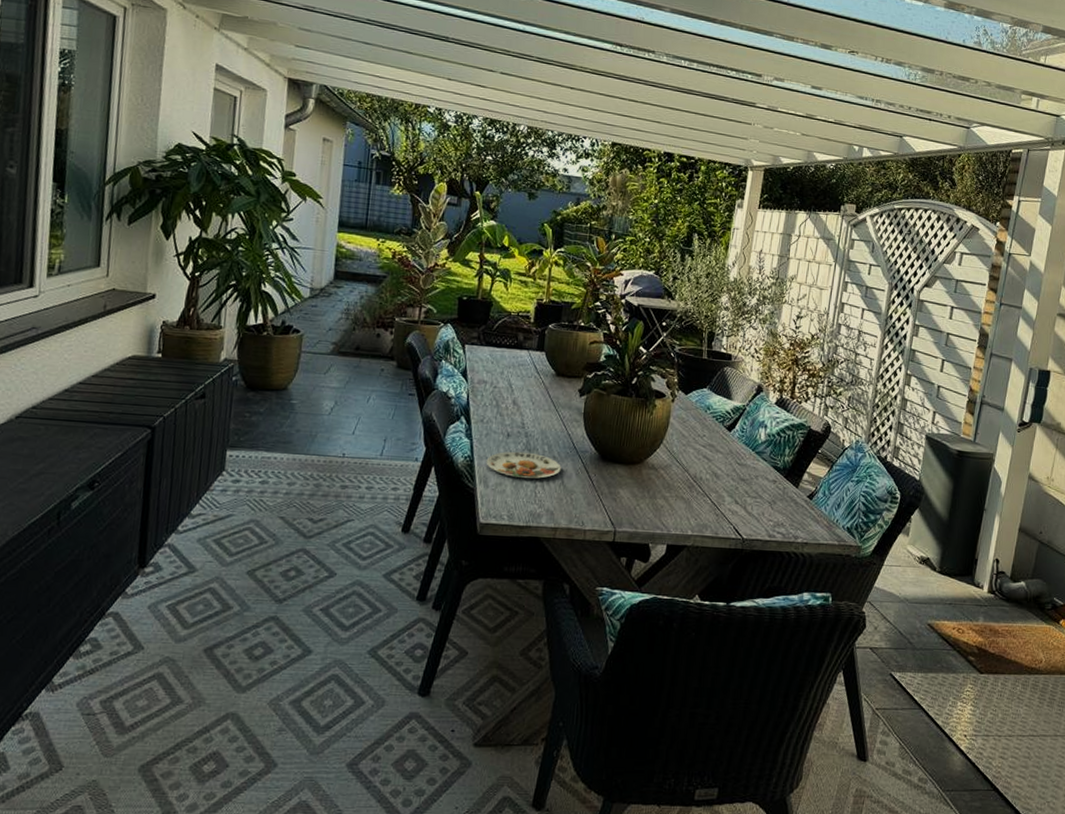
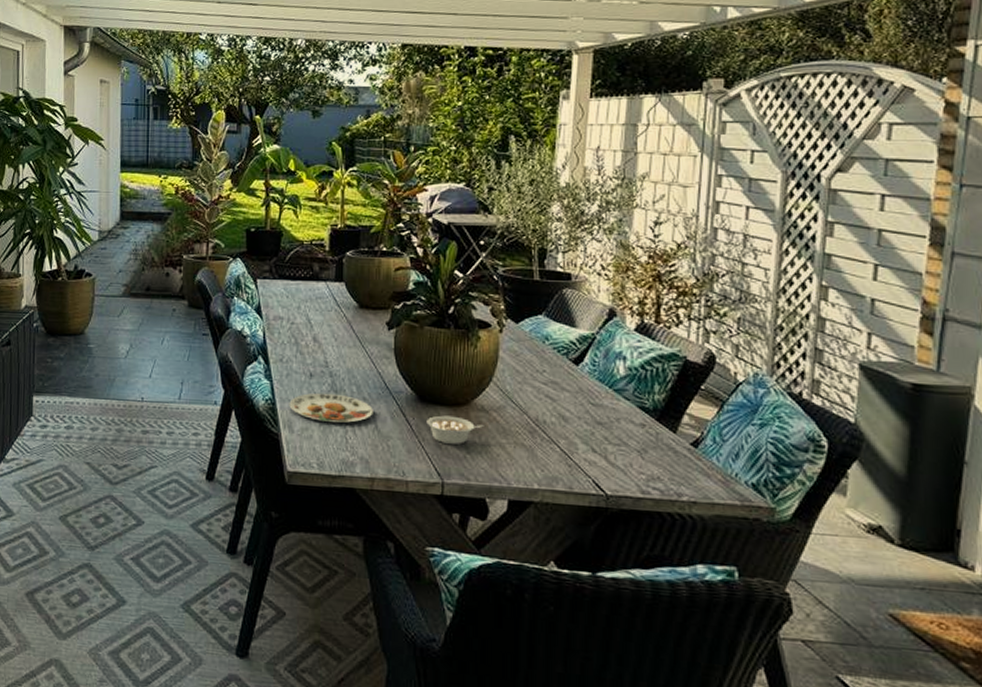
legume: none [606,472,653,498] -> present [426,415,484,444]

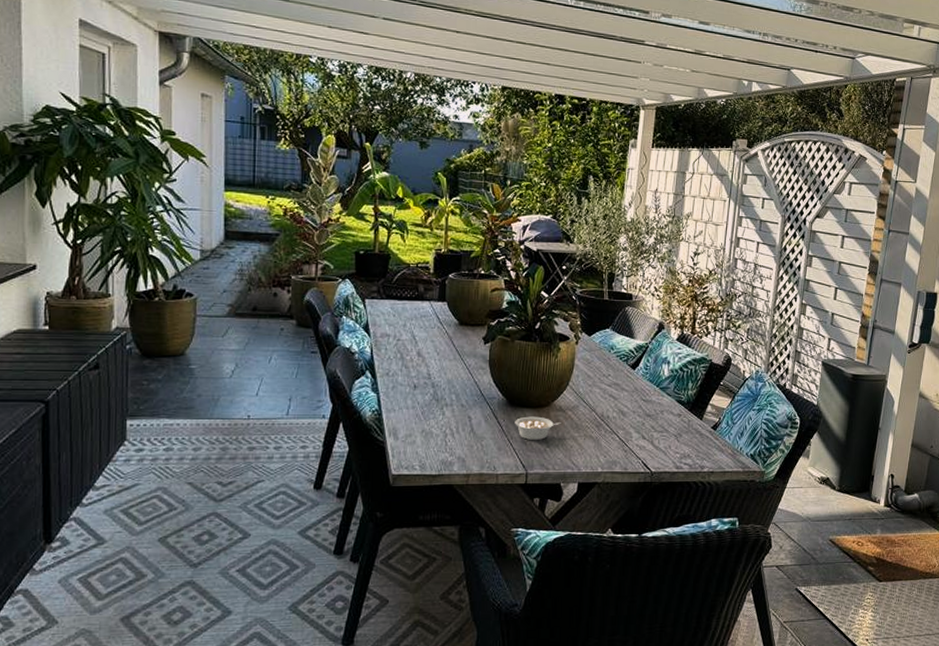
plate: present [289,392,373,423] -> none [394,402,470,427]

